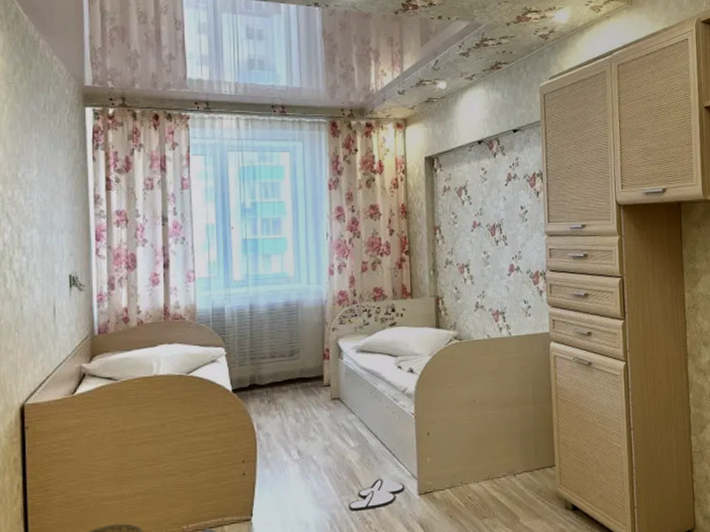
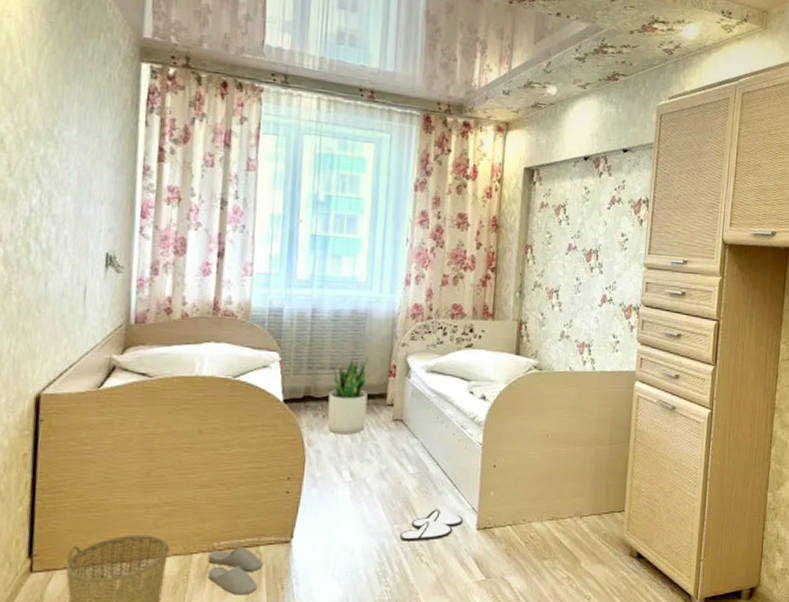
planter: none [272,343,307,417] -> present [327,356,369,435]

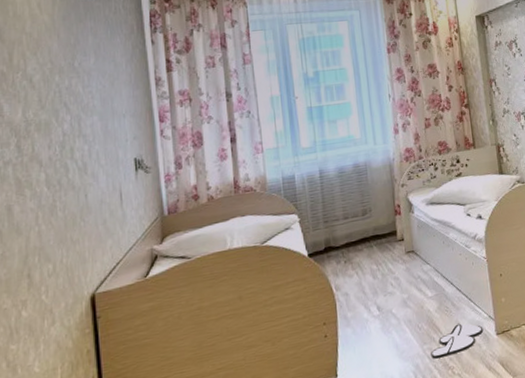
planter: present [327,356,369,435] -> none [346,202,383,276]

